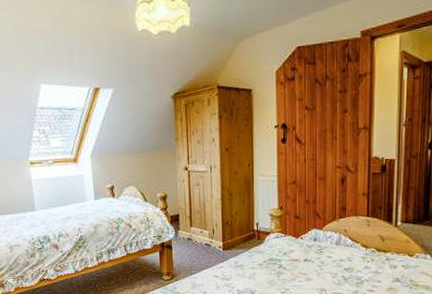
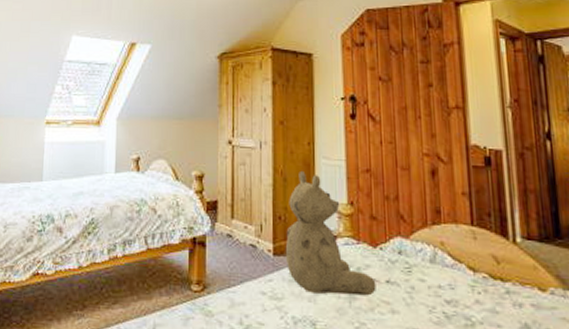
teddy bear: none [231,186,297,273] -> present [285,170,376,296]

